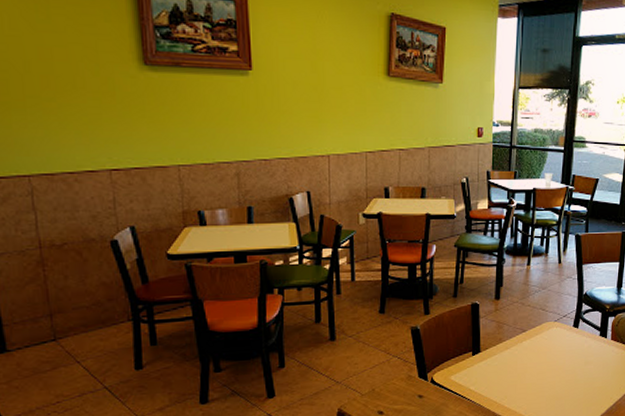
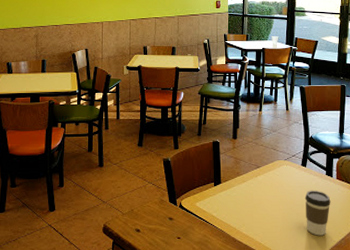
coffee cup: none [575,353,604,403] -> present [304,190,331,236]

